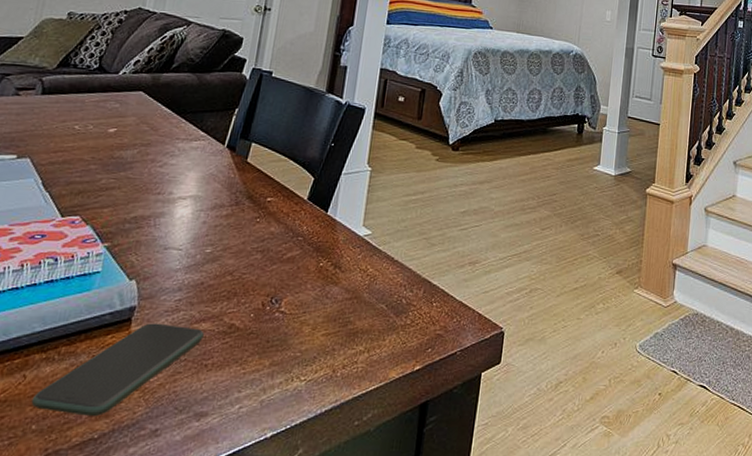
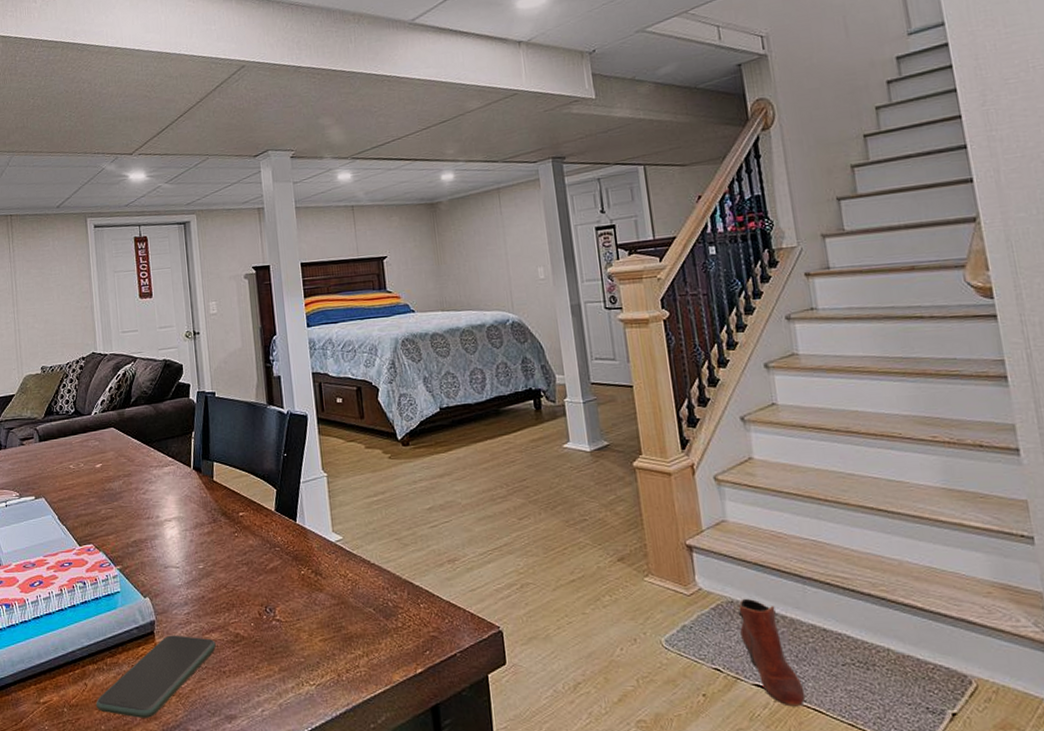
boot: none [697,311,735,404] -> present [738,598,806,707]

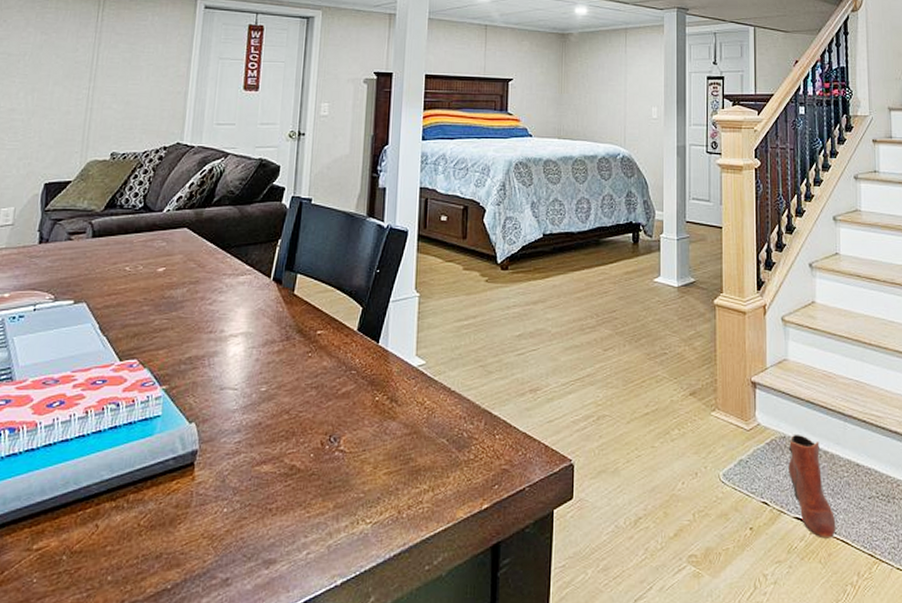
smartphone: present [96,635,216,718] -> none [105,466,266,565]

